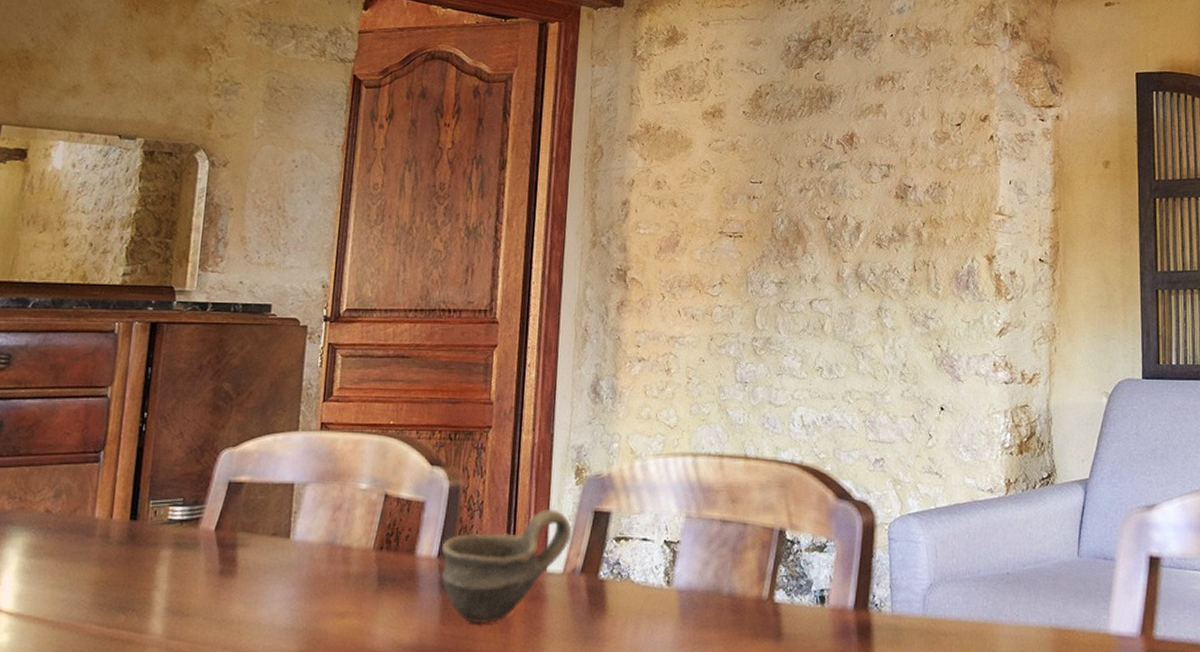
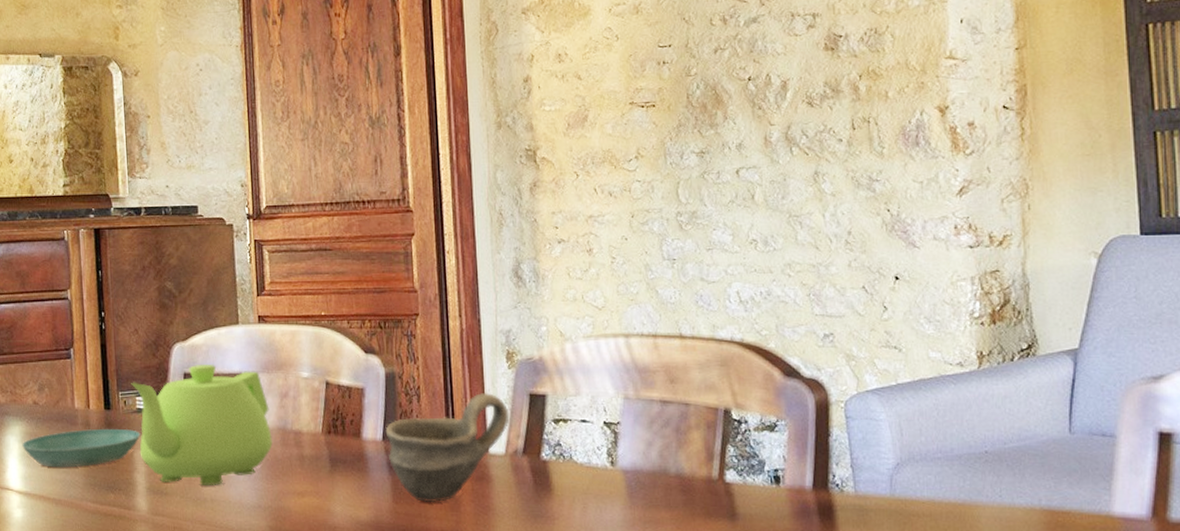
saucer: none [22,541,168,585] -> present [22,428,141,468]
teapot: none [163,472,320,605] -> present [131,363,273,485]

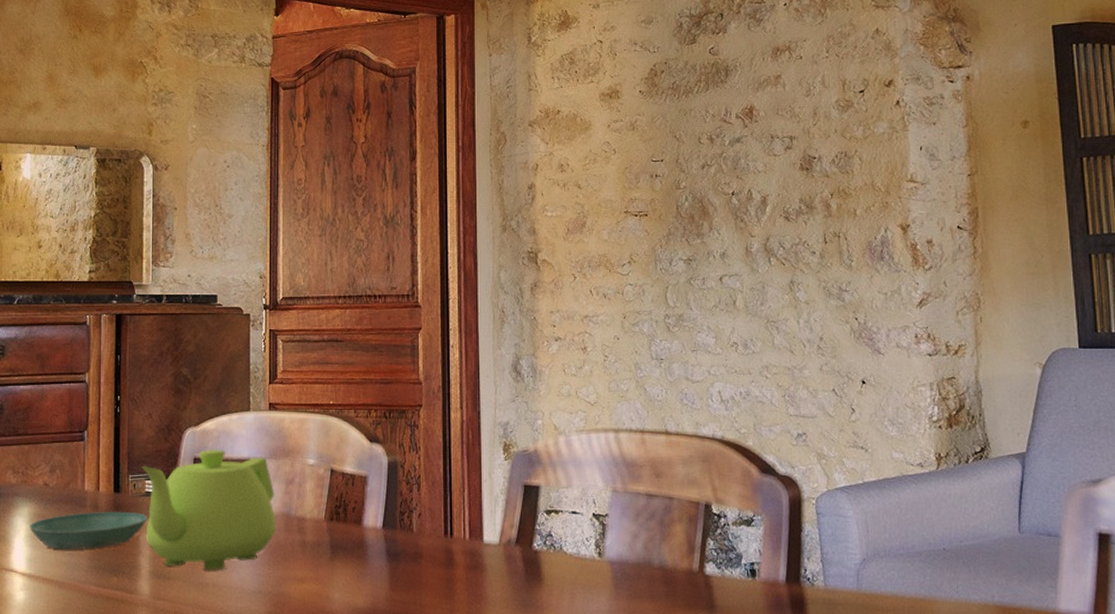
cup: present [385,392,510,503] -> none [385,482,504,591]

